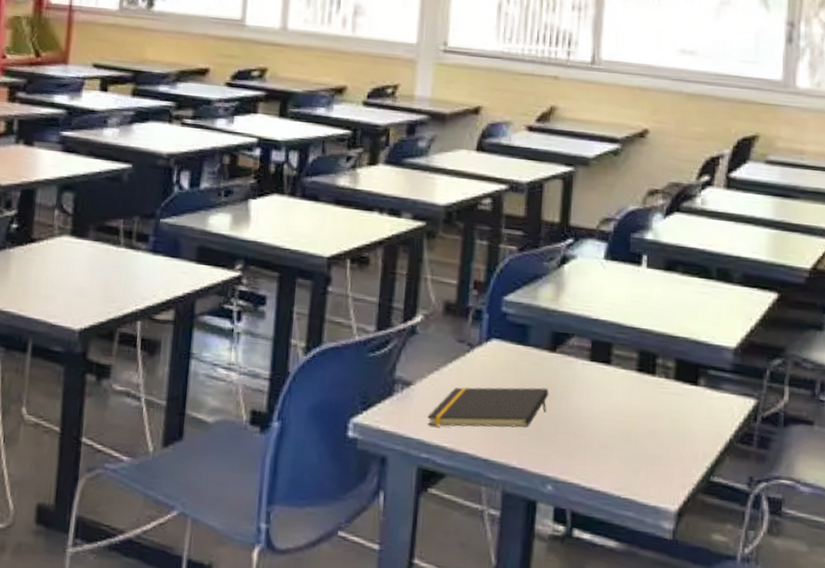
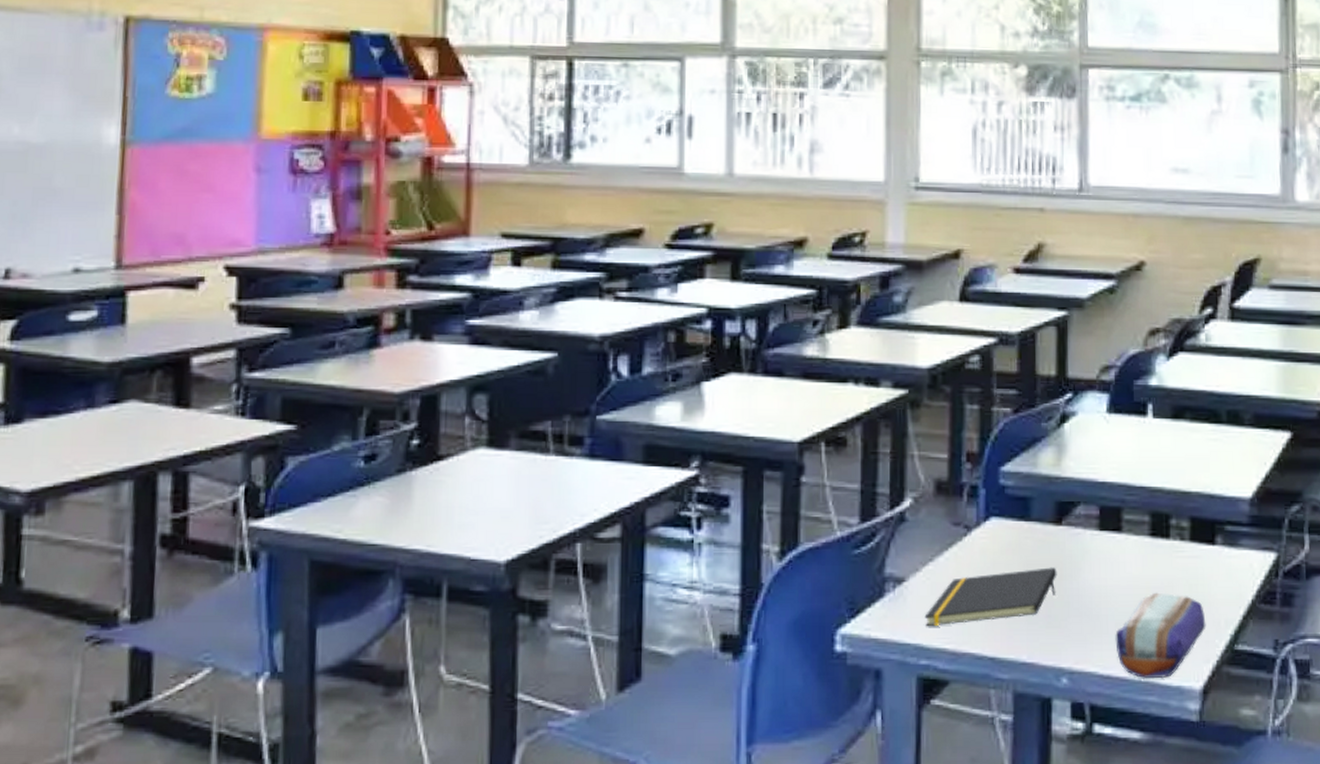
pencil case: none [598,421,685,498] -> present [1115,592,1206,679]

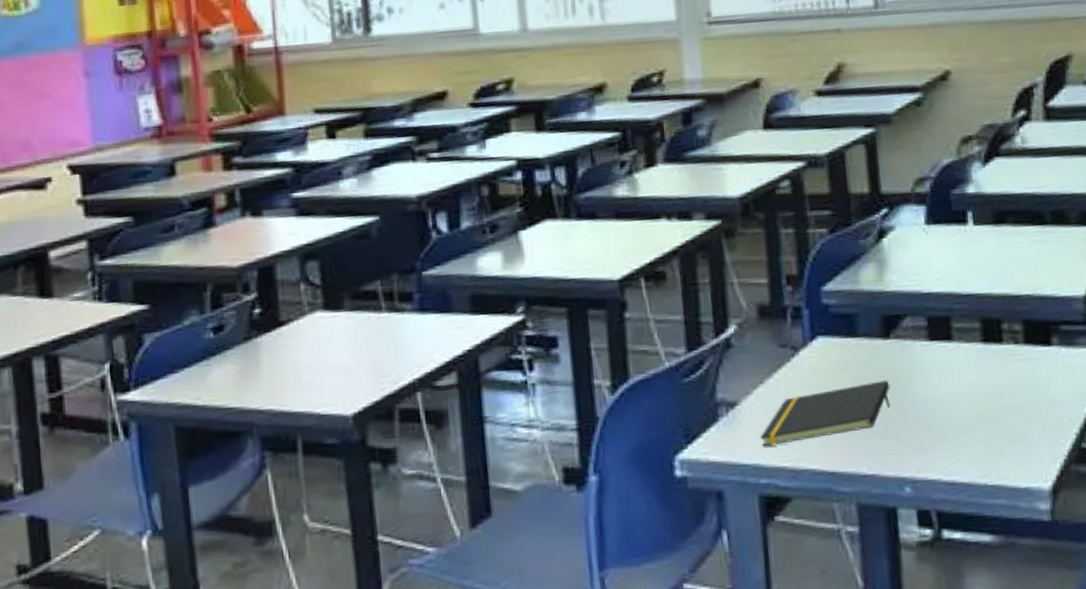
pencil case: present [1115,592,1206,679] -> none [955,397,1050,483]

